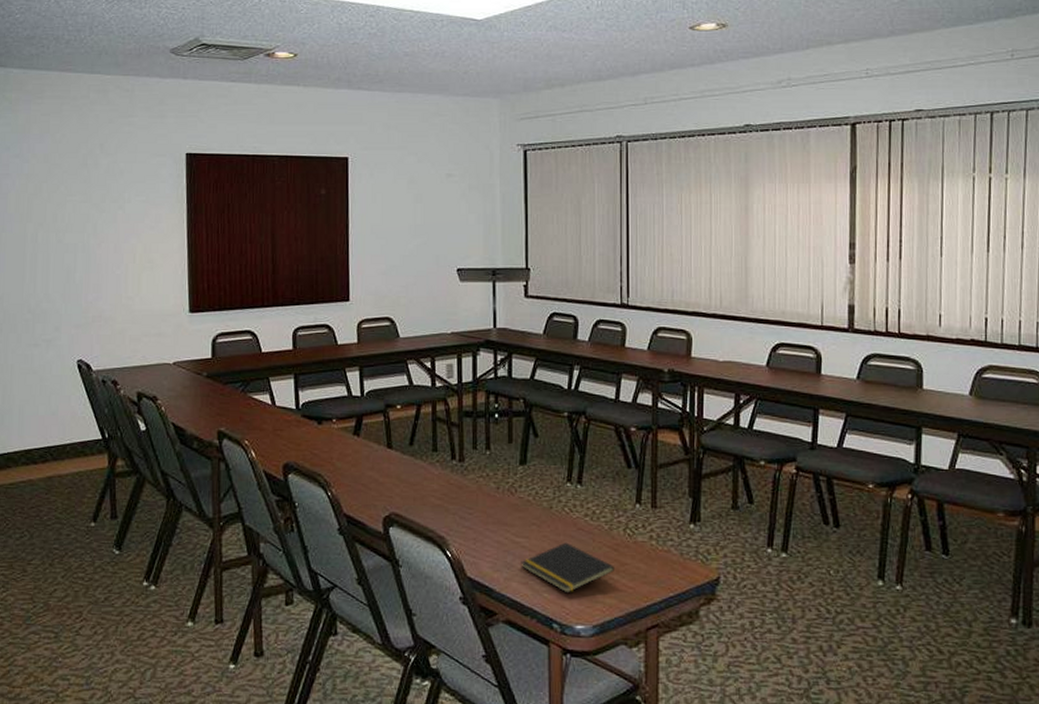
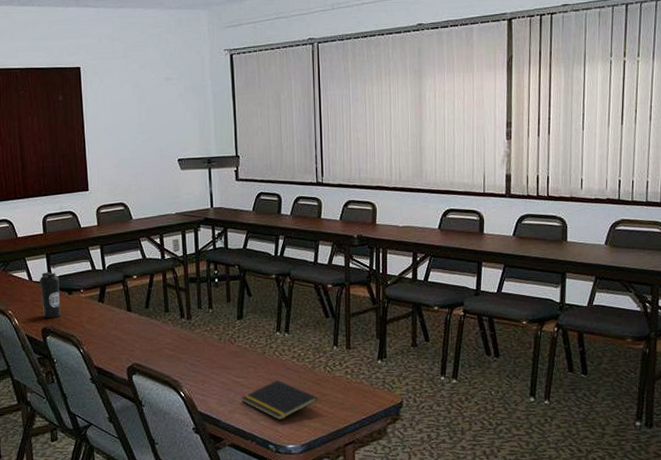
water bottle: none [284,396,309,452] -> present [40,272,60,318]

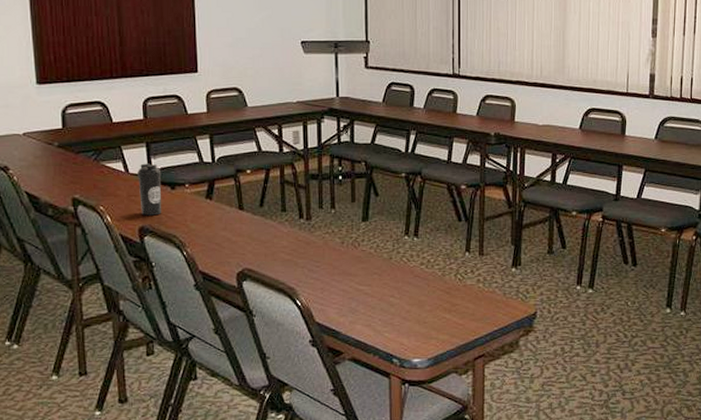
notepad: present [241,380,318,420] -> none [364,288,448,332]

